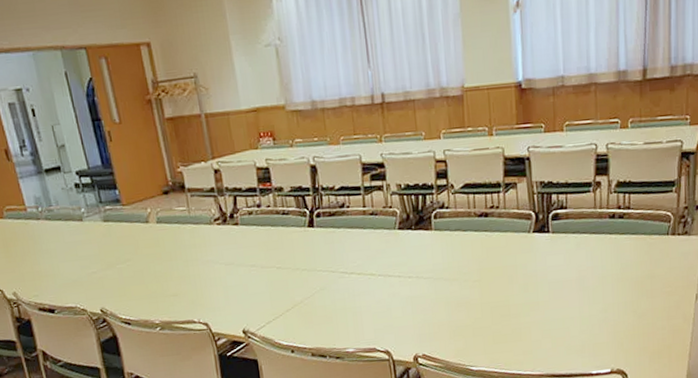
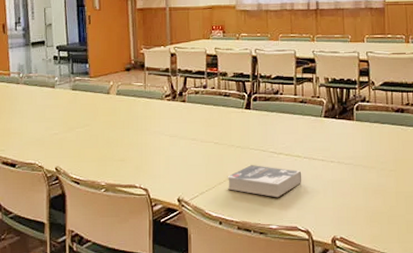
book: none [294,287,378,321] -> present [227,165,302,198]

